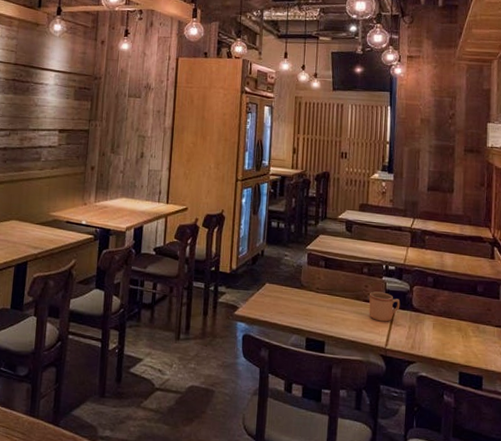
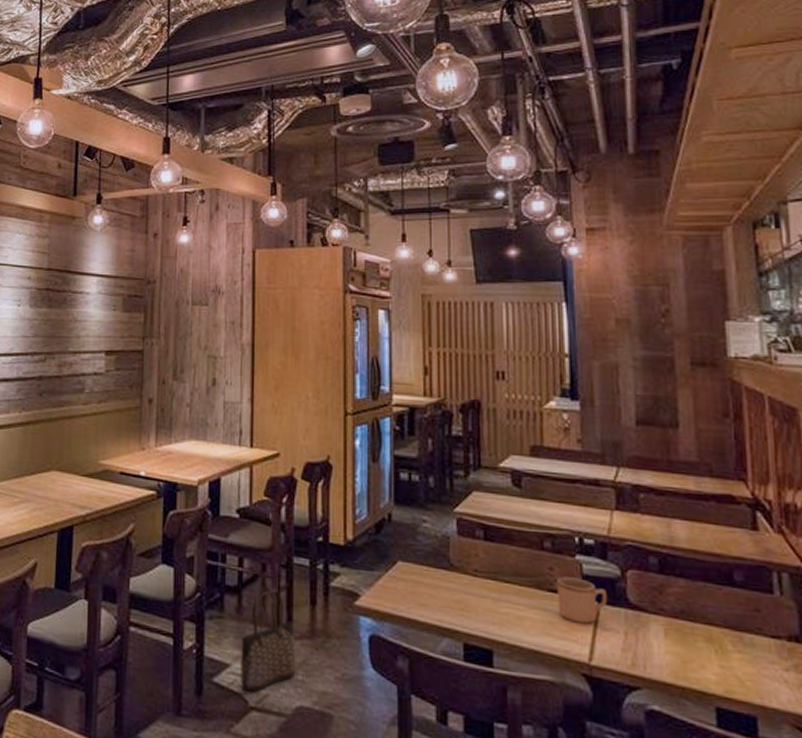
tote bag: none [149,304,191,378] -> present [240,587,296,692]

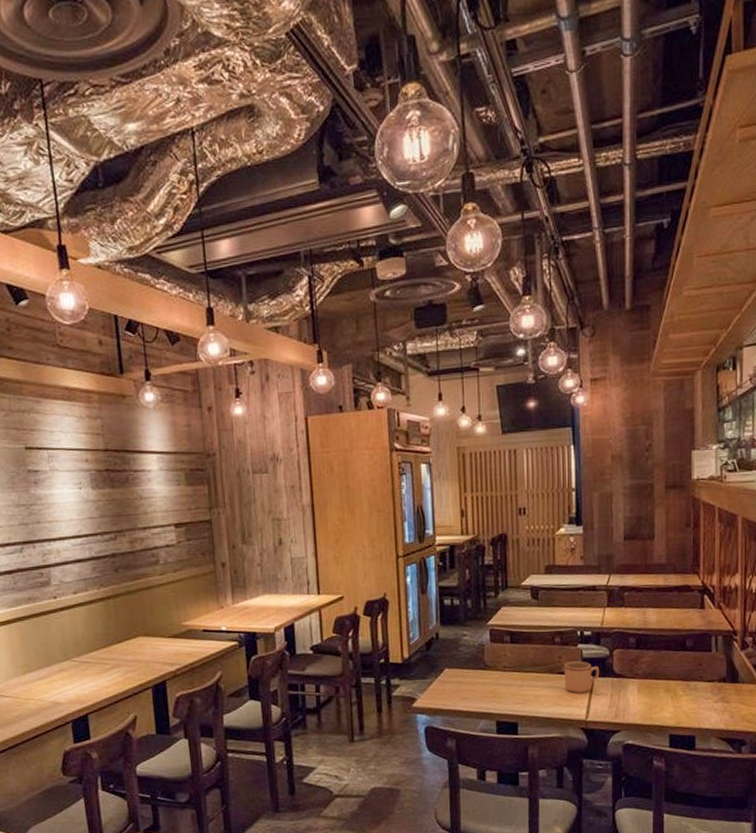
tote bag: present [240,587,296,692] -> none [323,705,369,784]

